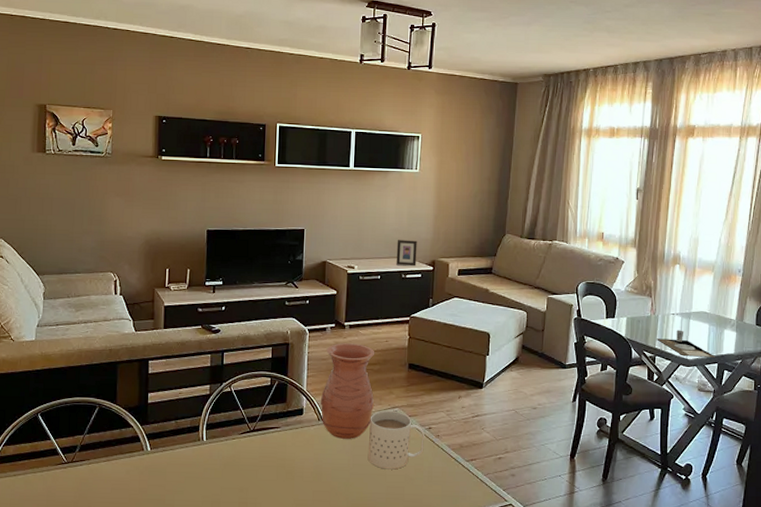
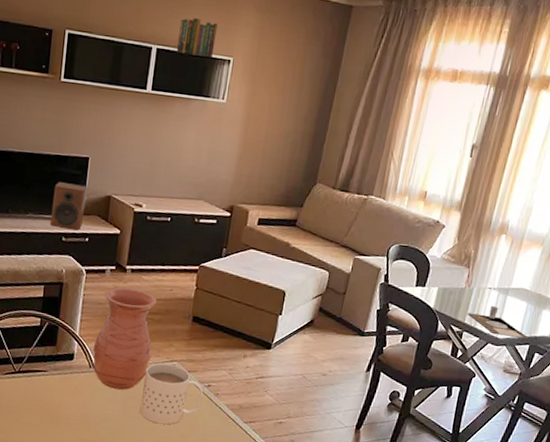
speaker: none [274,252,305,295] -> present [50,181,87,231]
books: none [372,104,405,137] -> present [176,17,218,59]
picture frame: present [396,240,417,266] -> none [189,179,216,211]

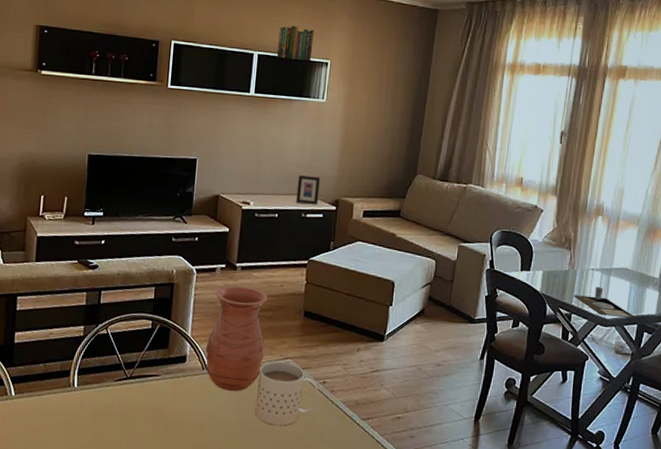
speaker: present [50,181,87,231] -> none [160,183,196,231]
picture frame: none [189,179,216,211] -> present [296,175,320,205]

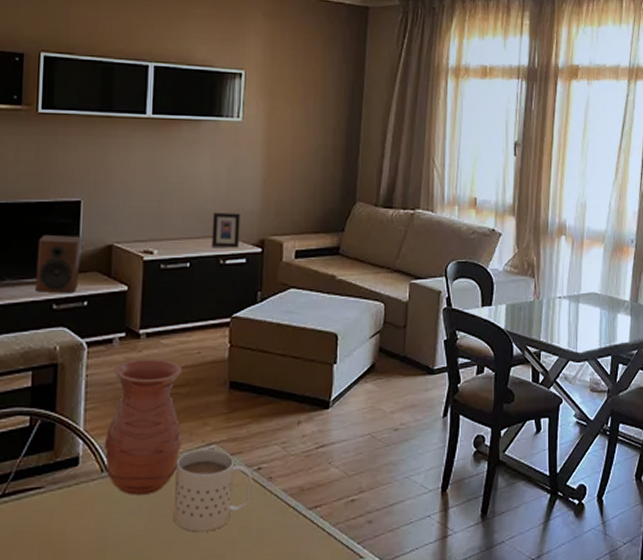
speaker: none [160,183,196,231] -> present [35,234,81,294]
books: present [276,25,314,62] -> none [177,29,223,73]
place setting: present [574,286,636,318] -> none [542,317,610,349]

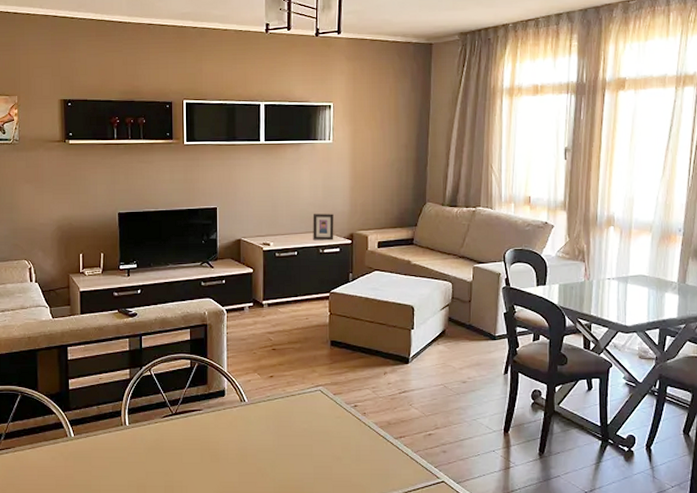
speaker: present [35,234,81,294] -> none [189,232,219,275]
vase: present [104,358,183,495] -> none [241,322,297,419]
mug: present [173,448,253,532] -> none [292,389,351,449]

